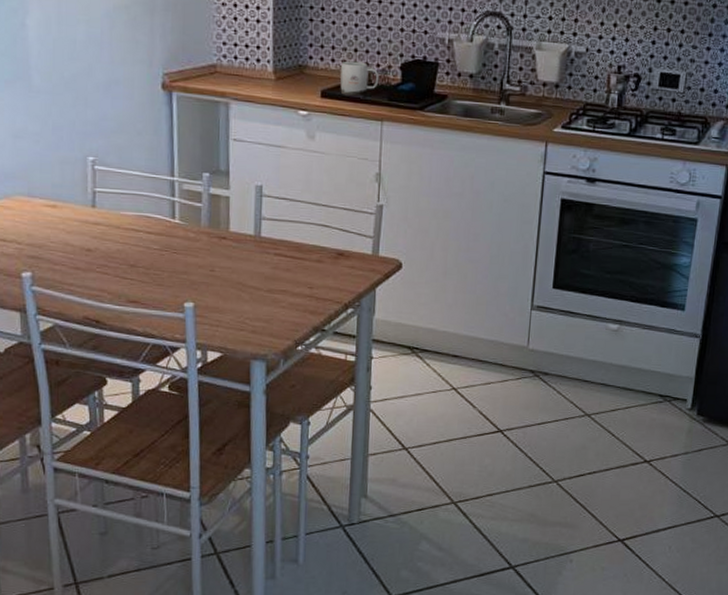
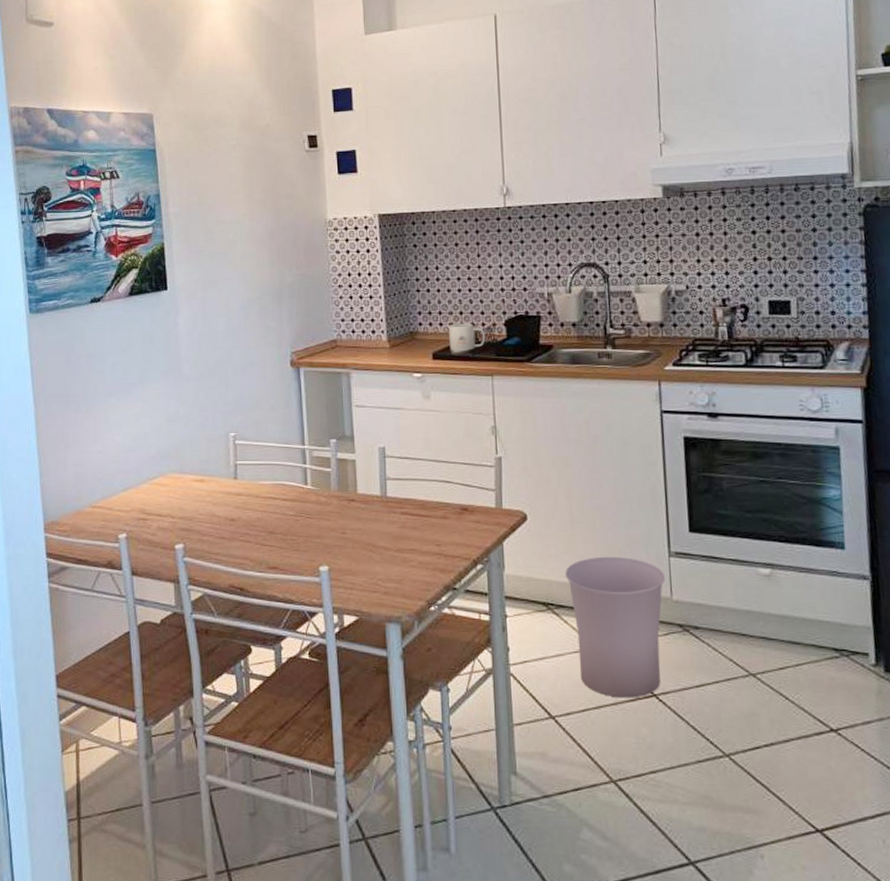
waste bin: none [433,306,525,433] -> present [565,556,666,698]

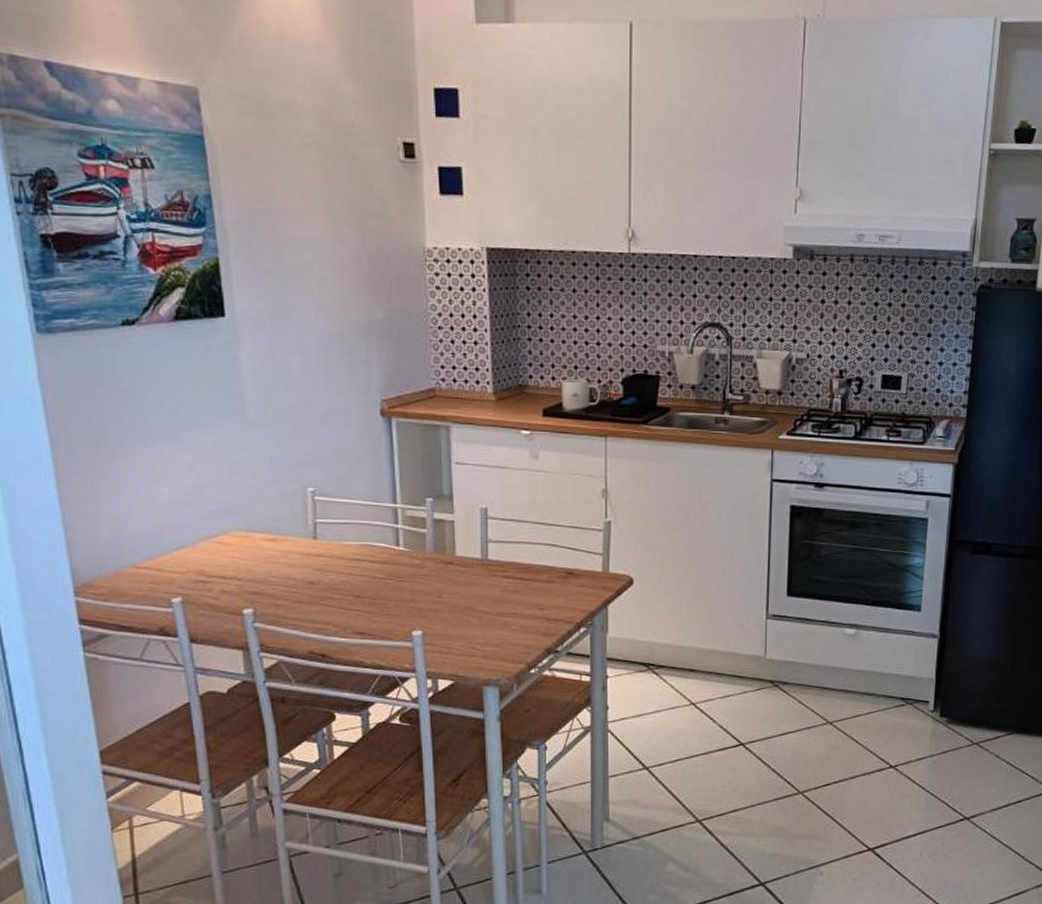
waste bin: present [565,556,666,698] -> none [668,619,762,748]

